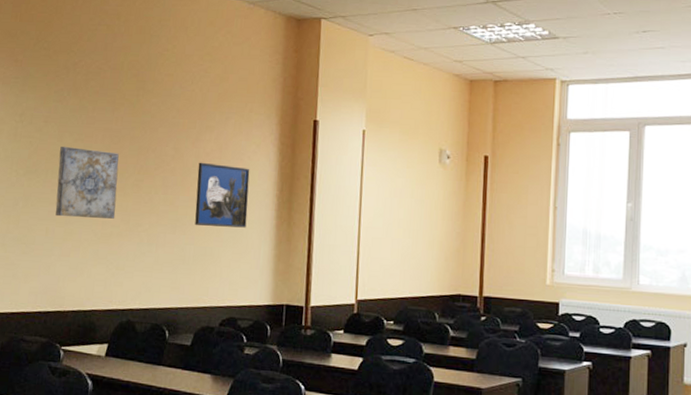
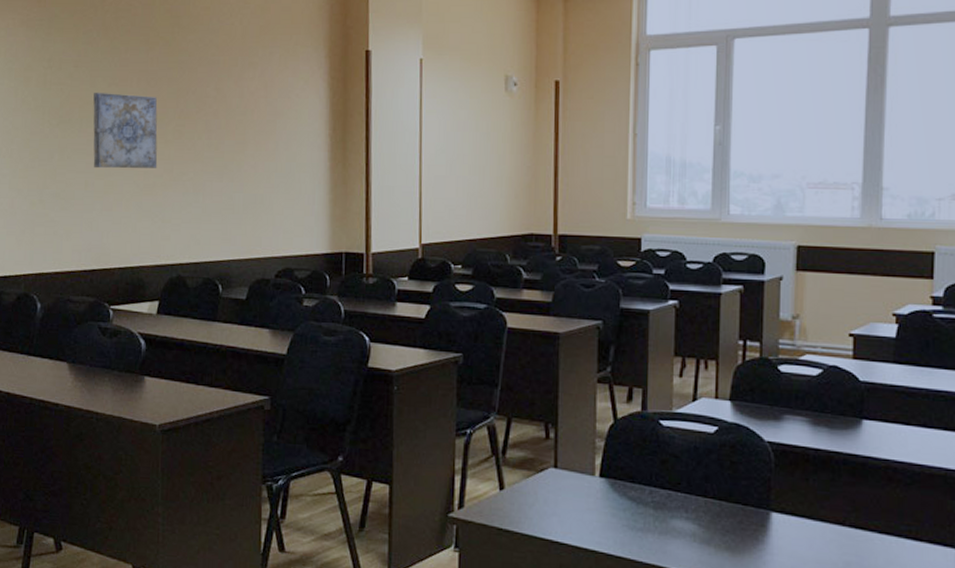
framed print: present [195,162,250,228] -> none [242,102,299,172]

